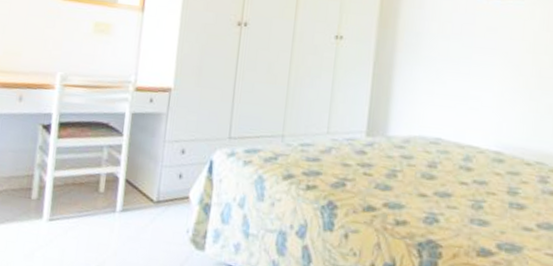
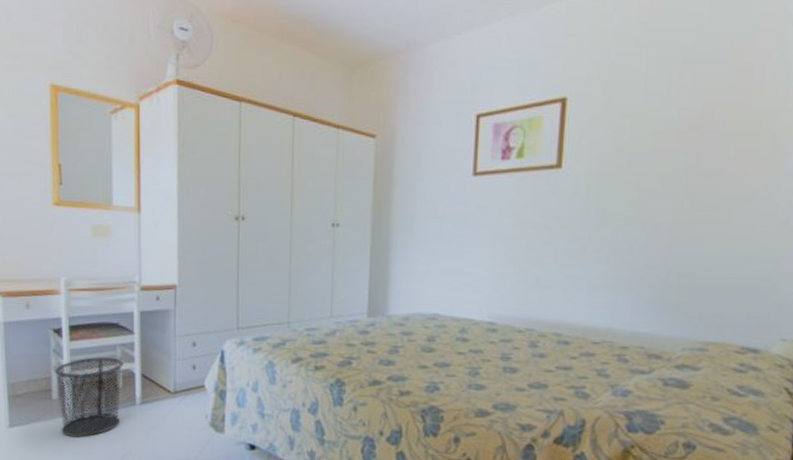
waste bin: none [36,156,109,243] -> present [55,356,123,438]

